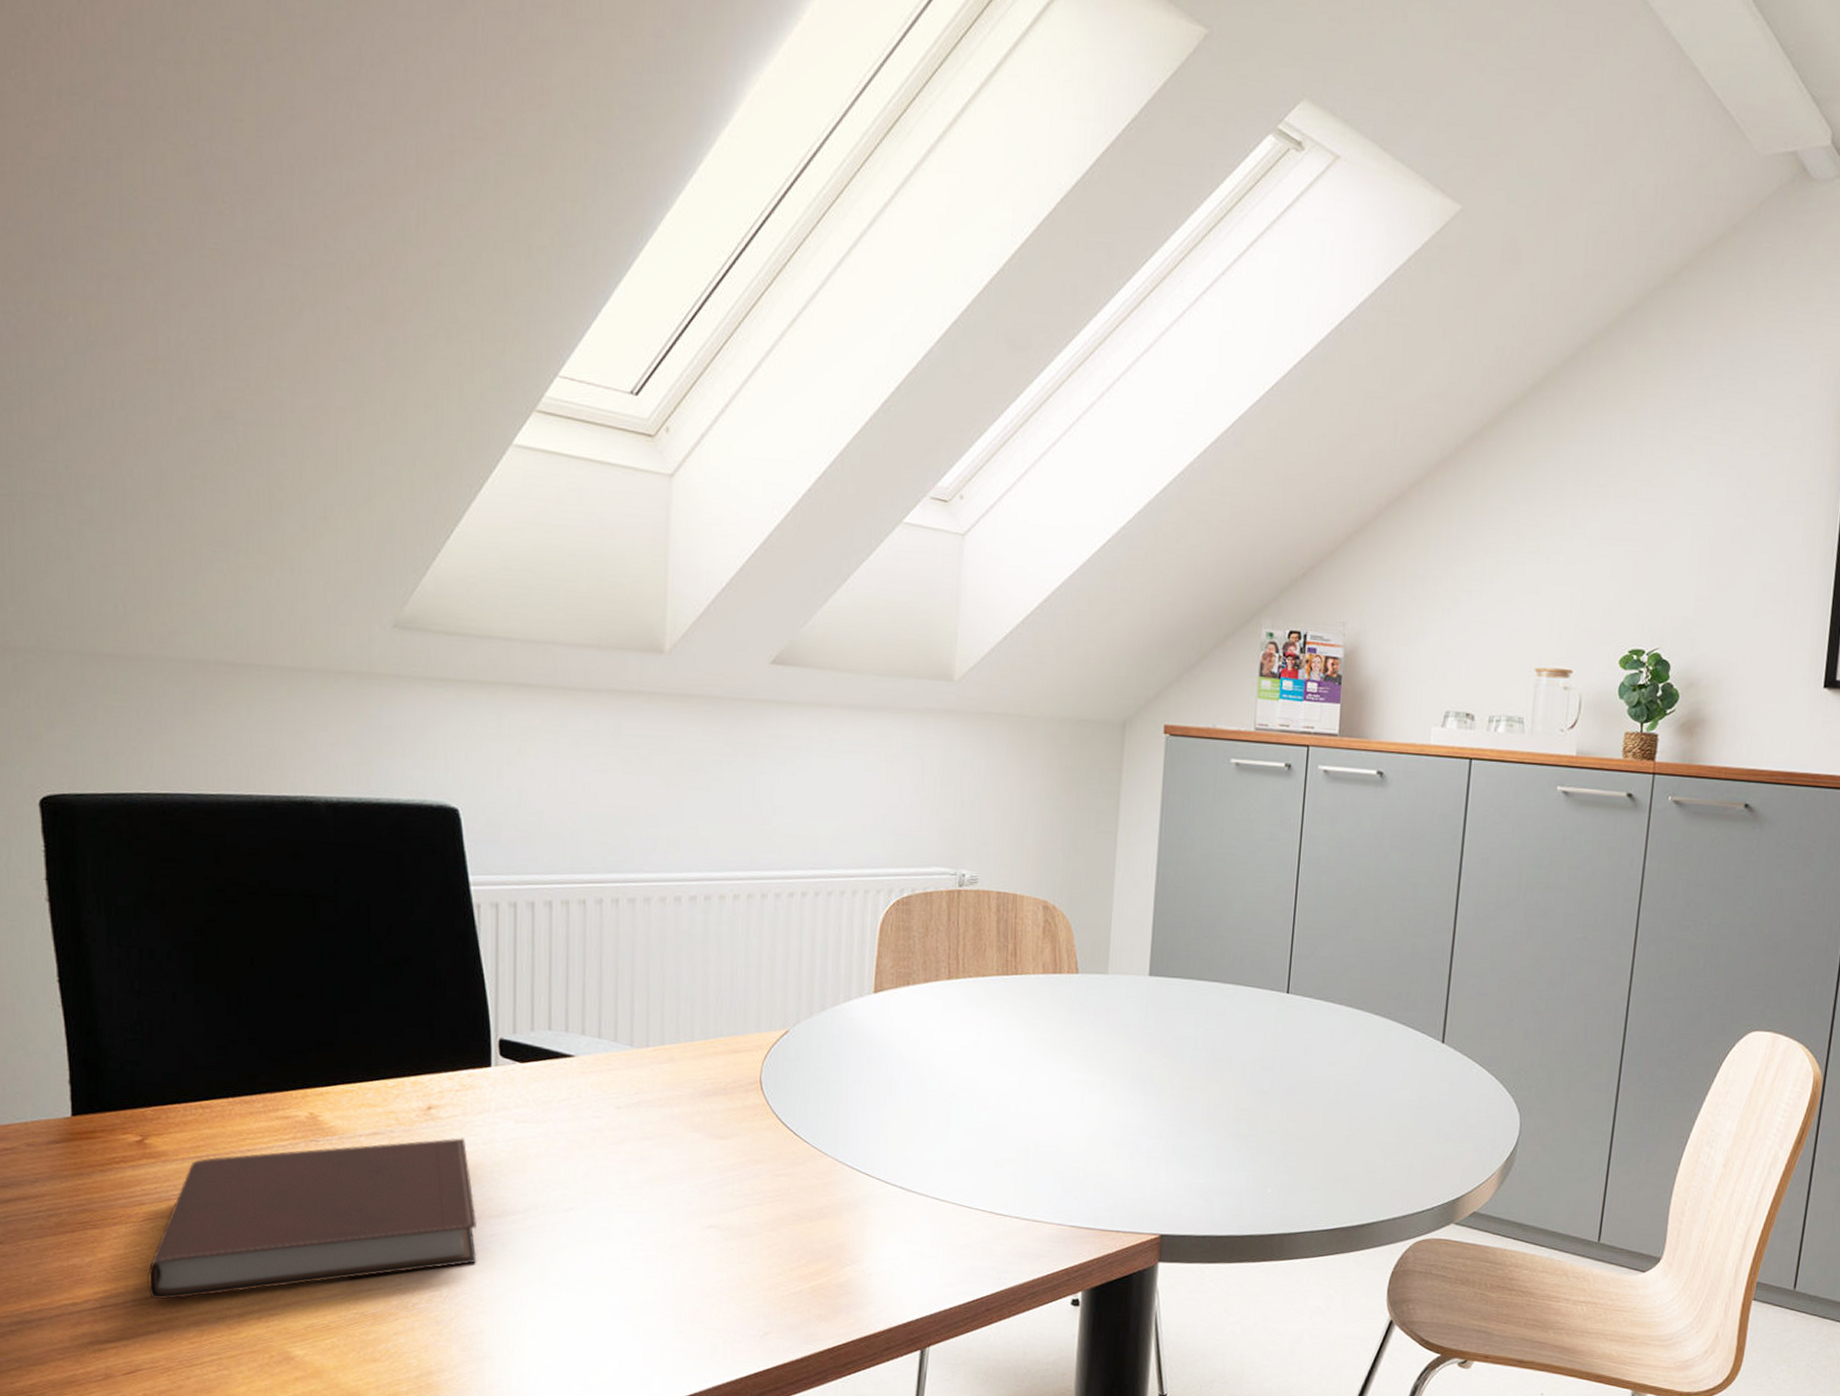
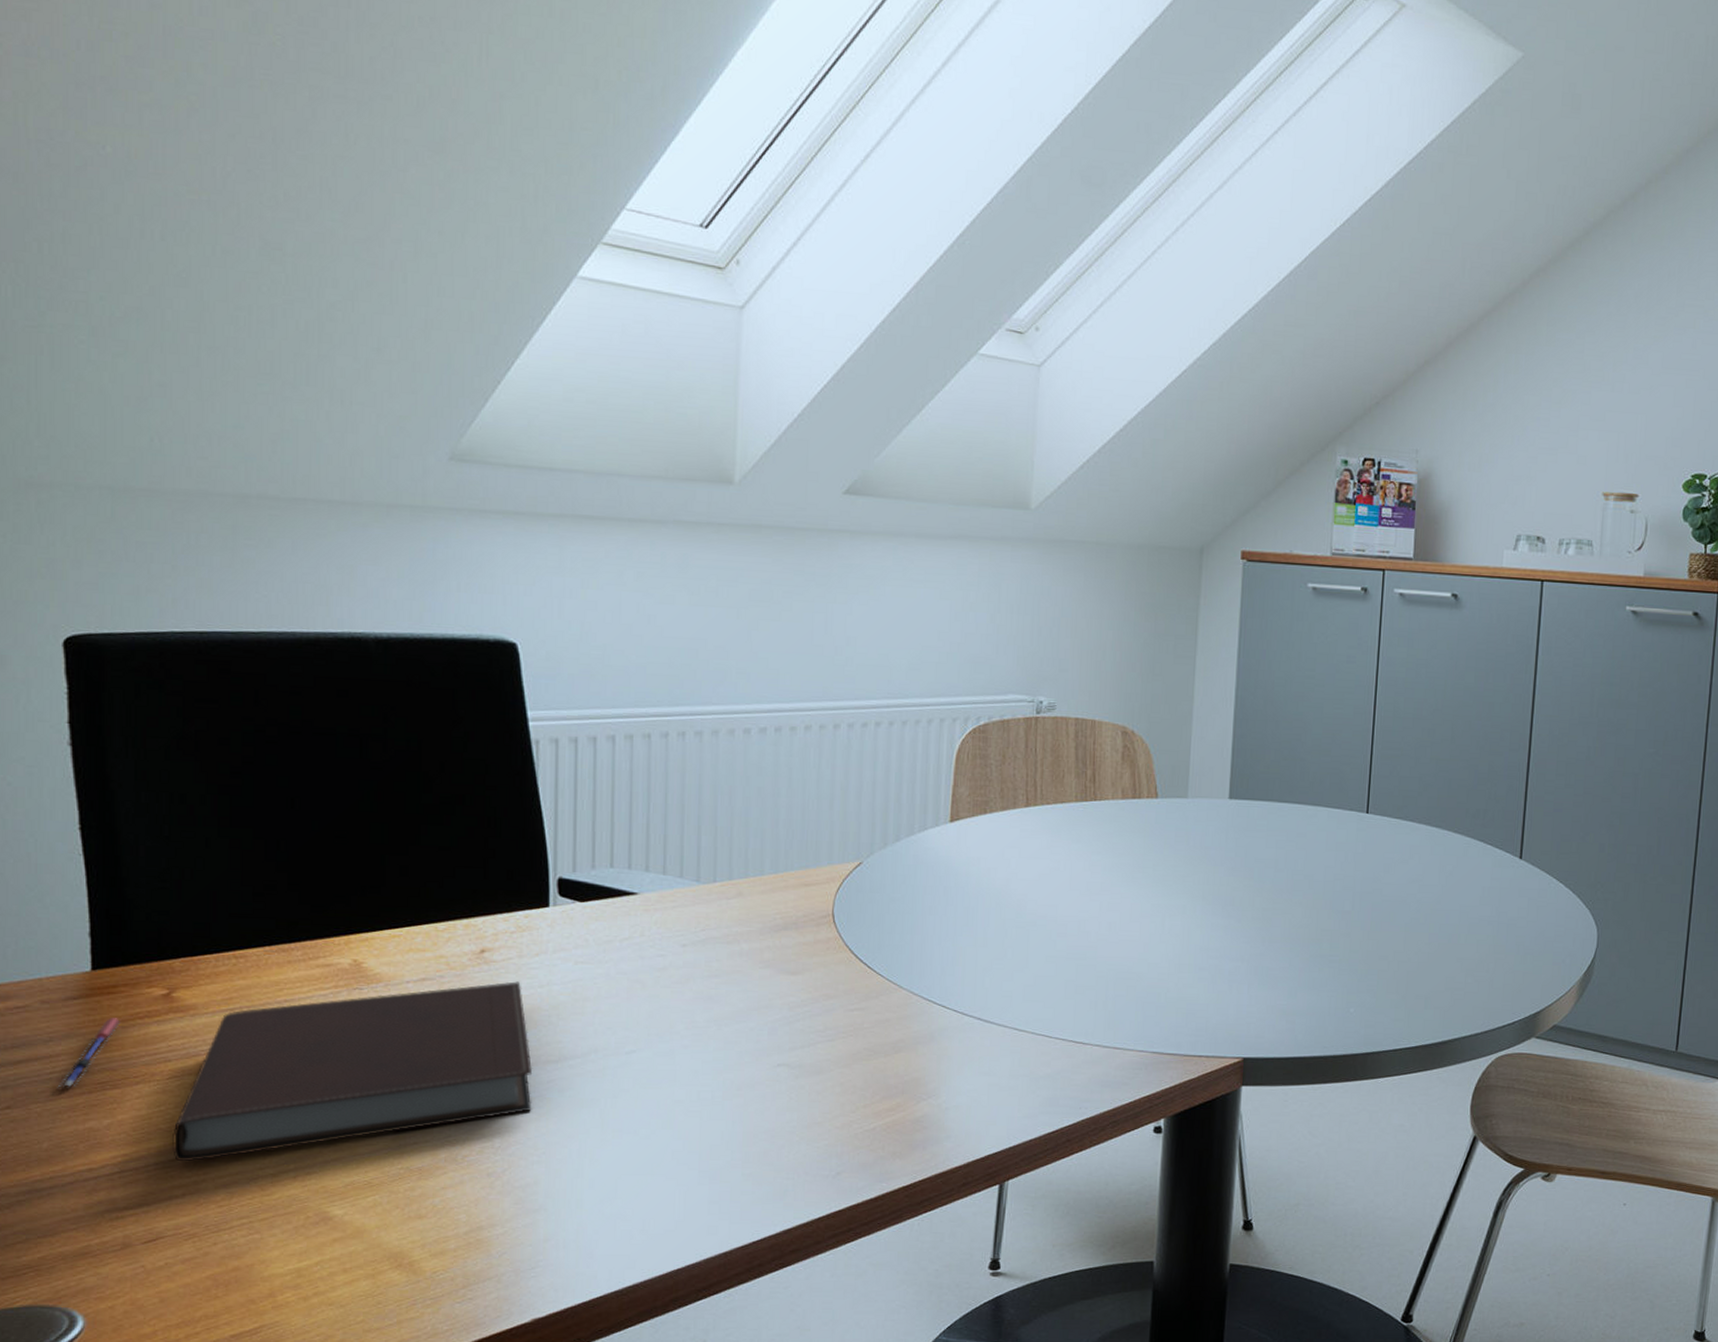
pen: none [43,1161,98,1226] -> present [57,1018,120,1088]

